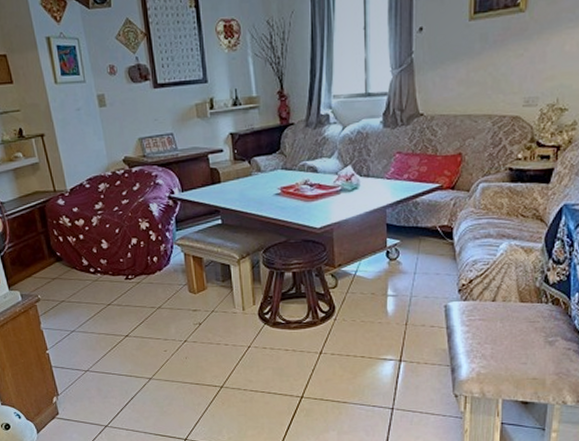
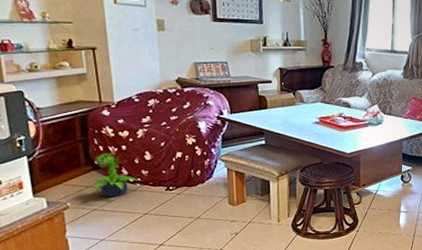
potted plant: none [54,243,98,289] -> present [88,152,138,197]

